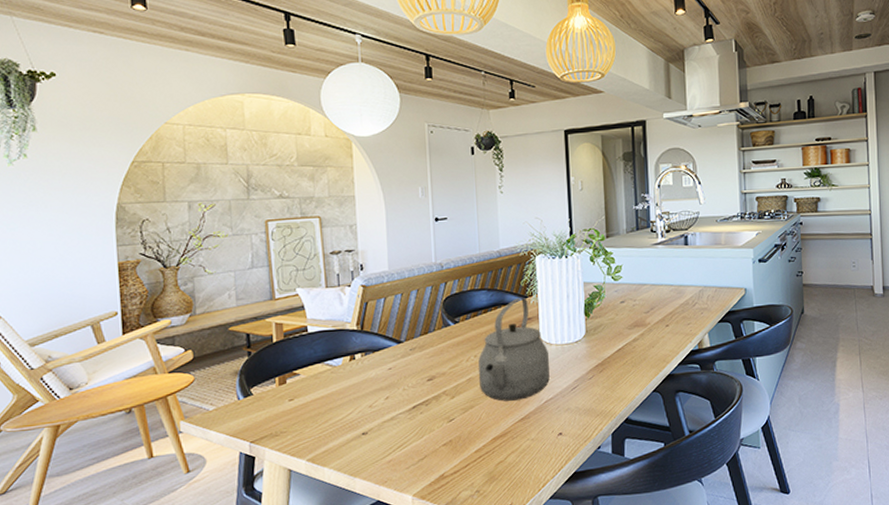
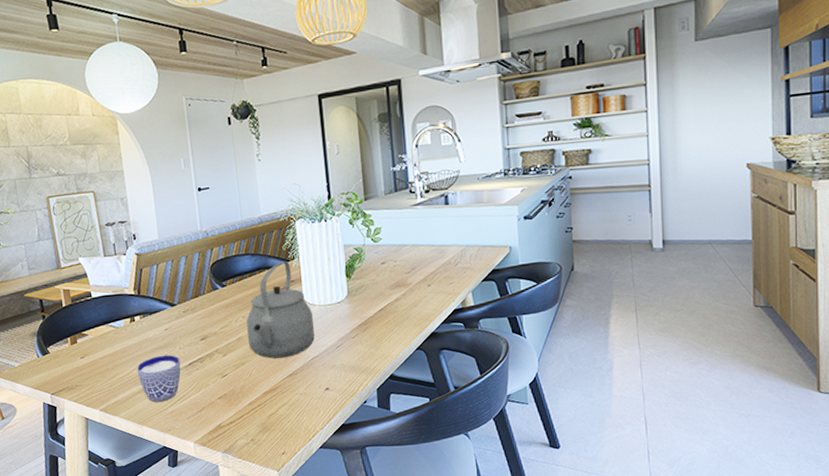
cup: none [353,396,403,451] -> present [136,354,181,402]

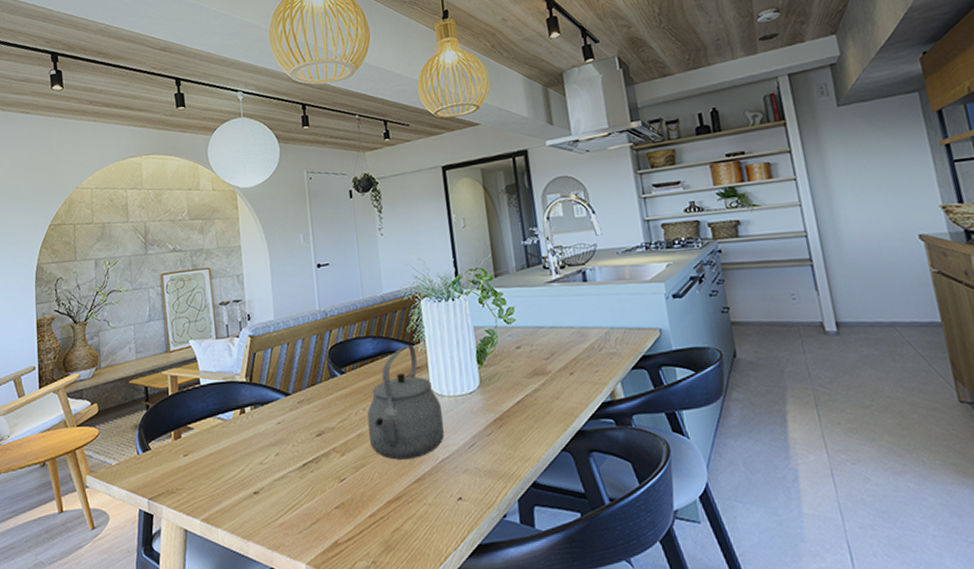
cup: present [136,354,181,402] -> none [244,453,294,512]

